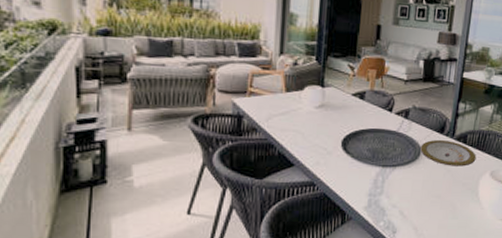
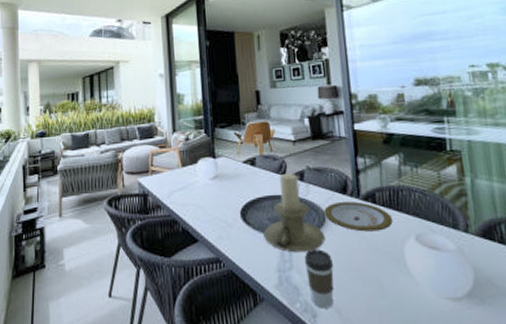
candle holder: none [361,110,417,181] -> present [263,174,326,253]
coffee cup: none [394,178,419,226] -> present [304,249,334,309]

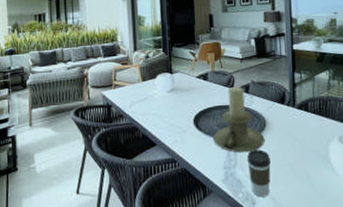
plate: present [324,201,393,232] -> none [265,109,321,135]

